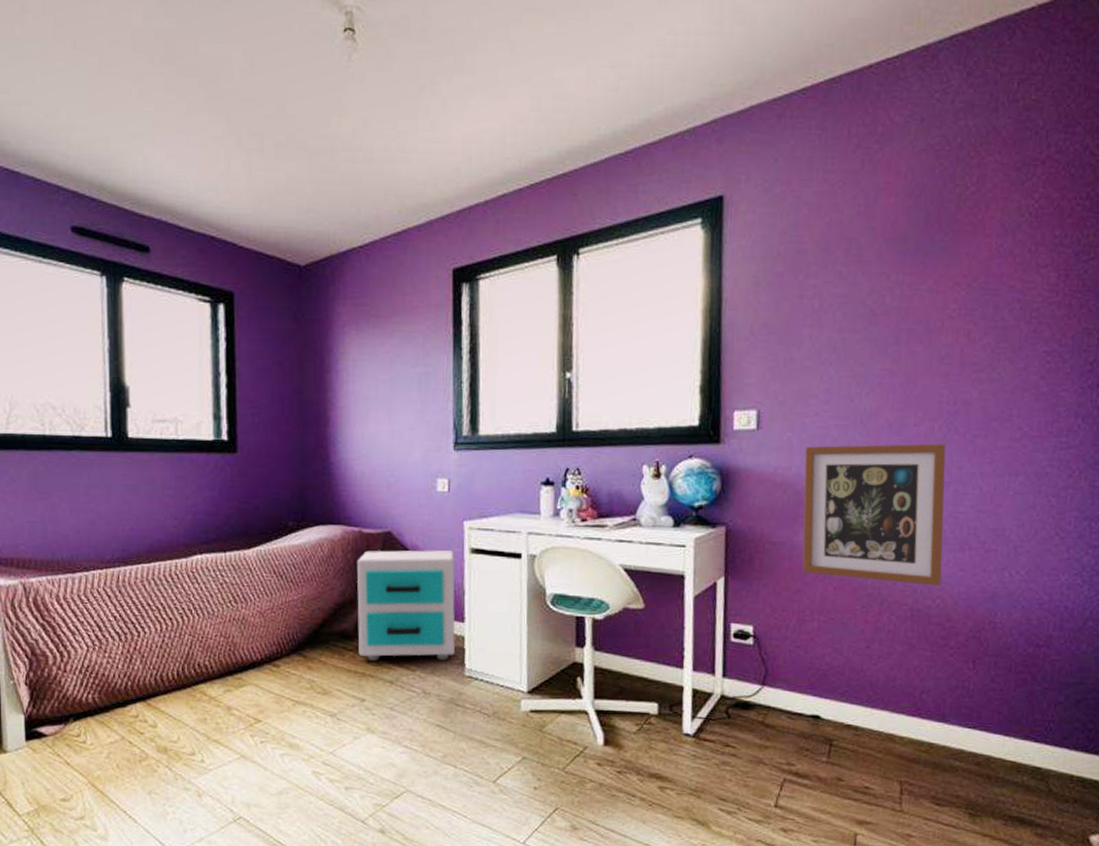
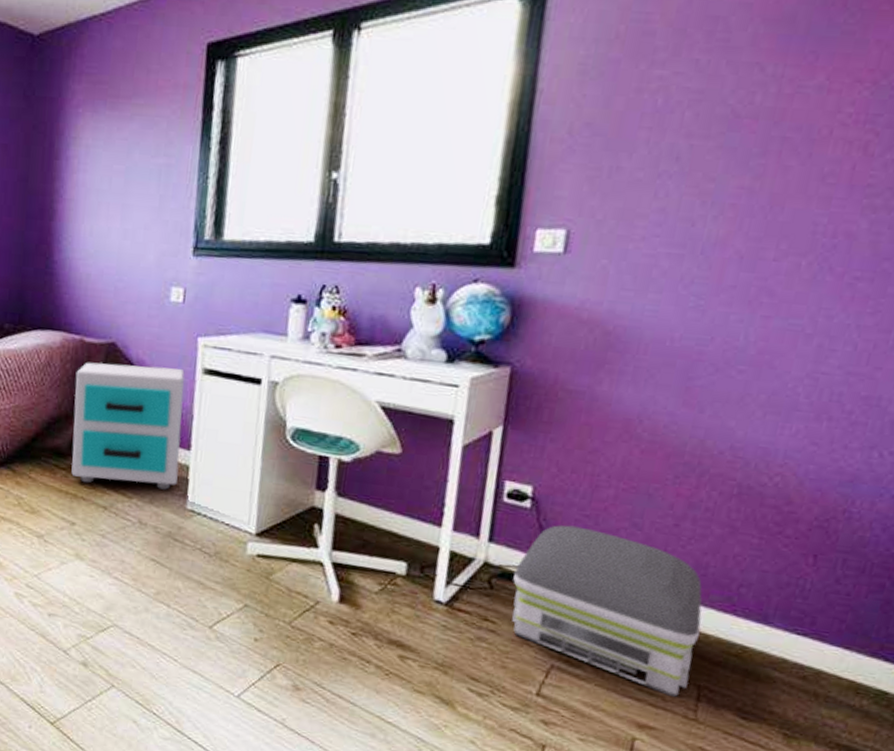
air purifier: none [746,656,896,794] -> present [512,525,702,698]
wall art: present [802,443,946,587] -> none [603,277,814,462]

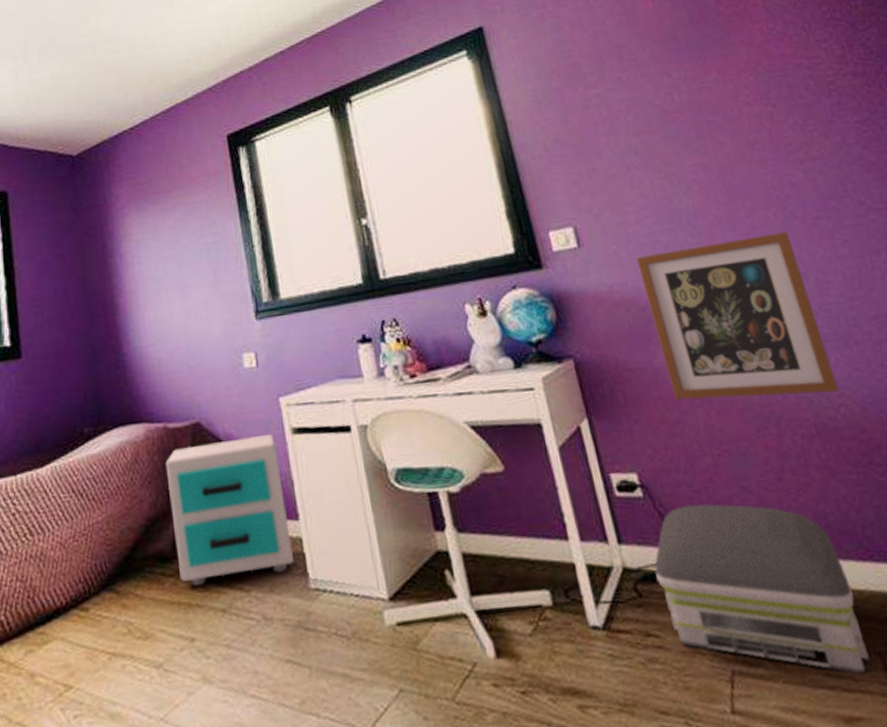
wall art: none [603,277,814,462] -> present [636,232,839,400]

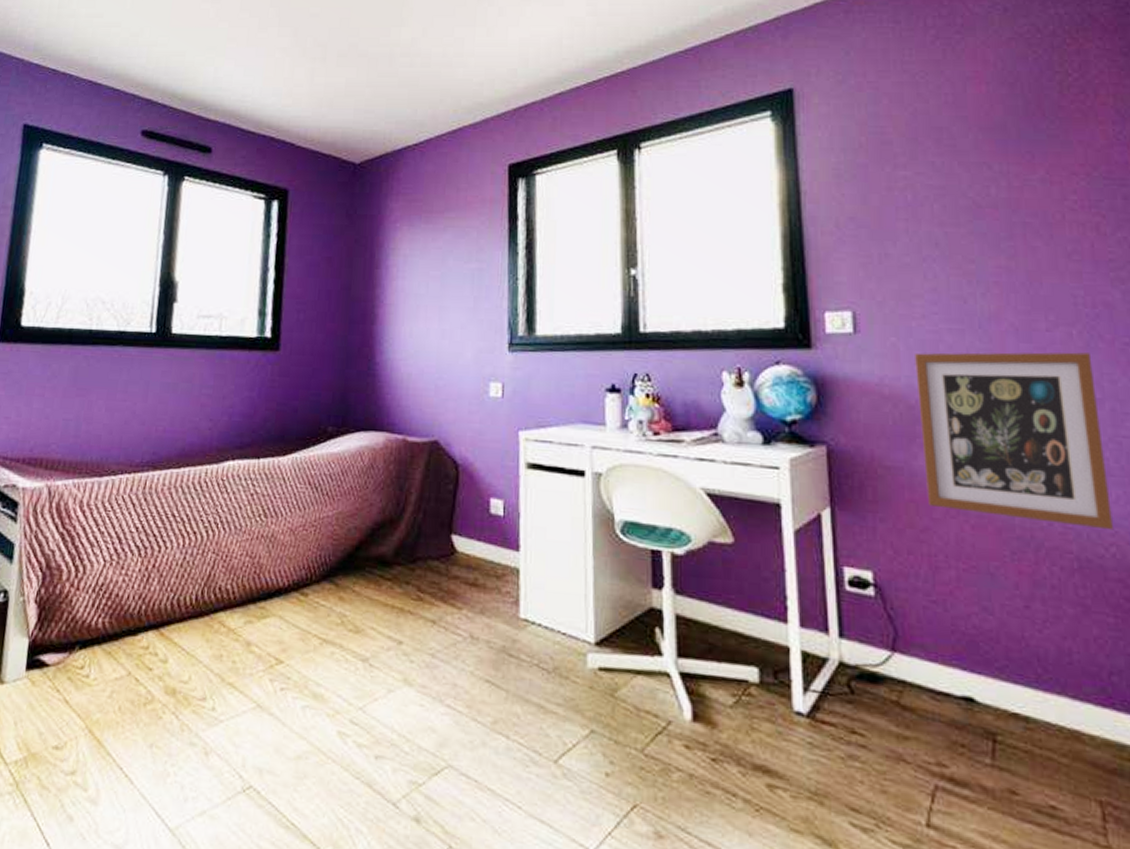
nightstand: present [165,433,294,587] -> none [397,462,509,597]
air purifier: present [654,504,869,675] -> none [873,613,1088,820]

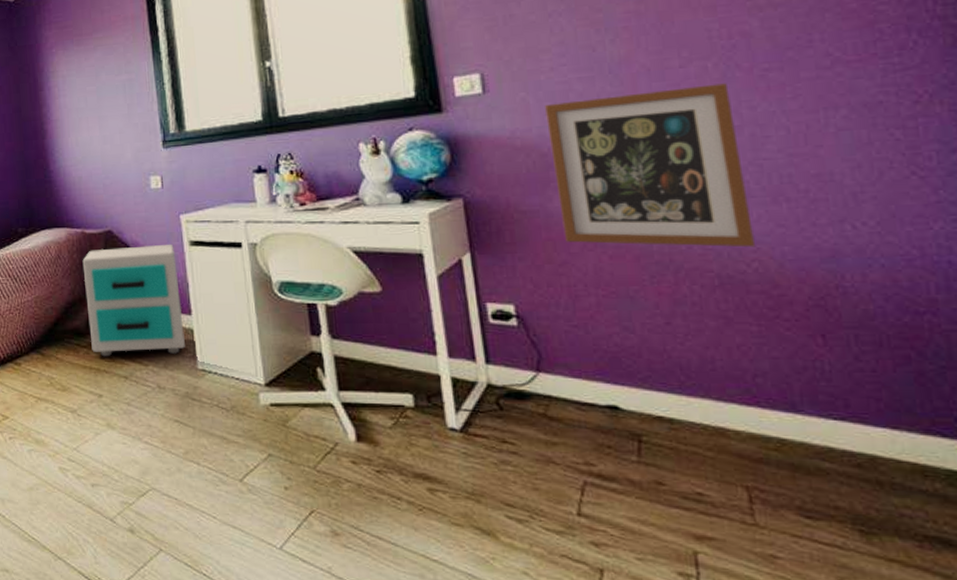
nightstand: none [397,462,509,597] -> present [82,244,185,357]

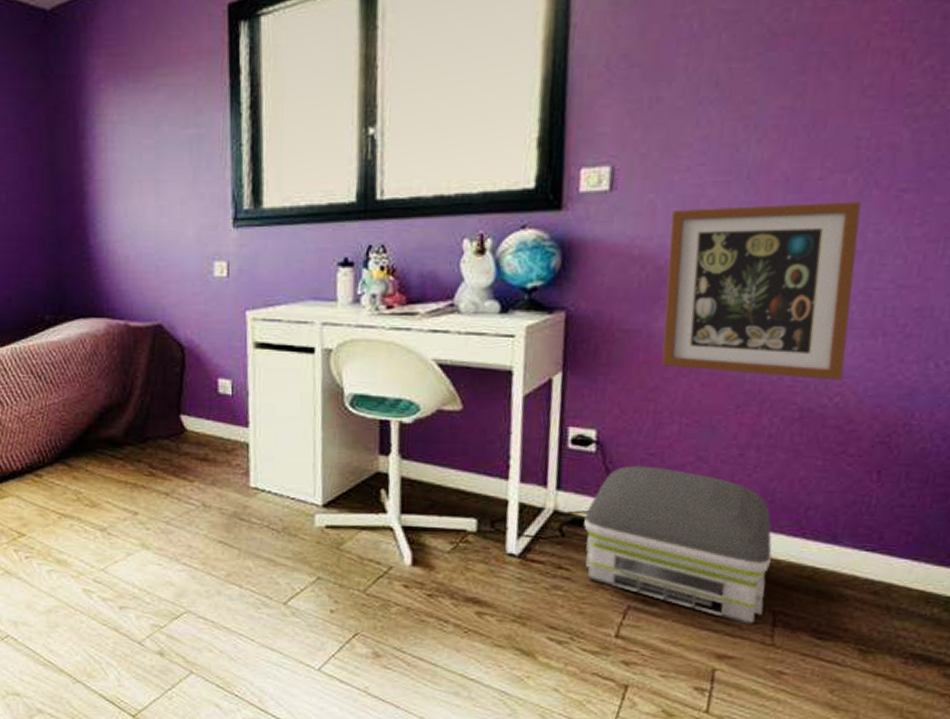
nightstand: present [82,244,185,357] -> none [124,344,238,471]
air purifier: none [519,337,734,503] -> present [584,465,772,626]

